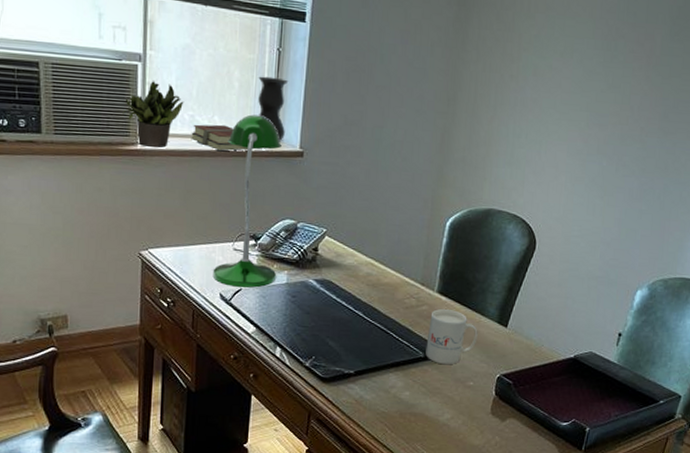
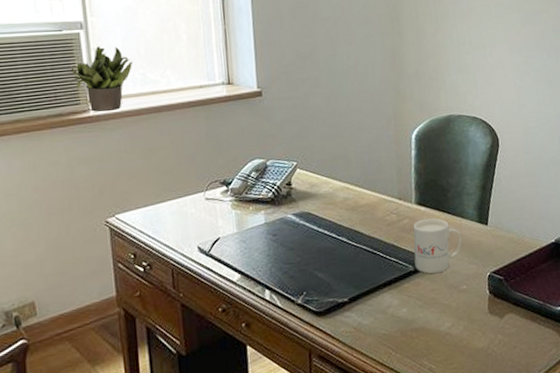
books: present [191,124,253,152] -> none [144,77,210,104]
desk lamp: present [212,114,282,289] -> none [183,63,253,238]
vase: present [258,76,288,142] -> none [205,24,241,86]

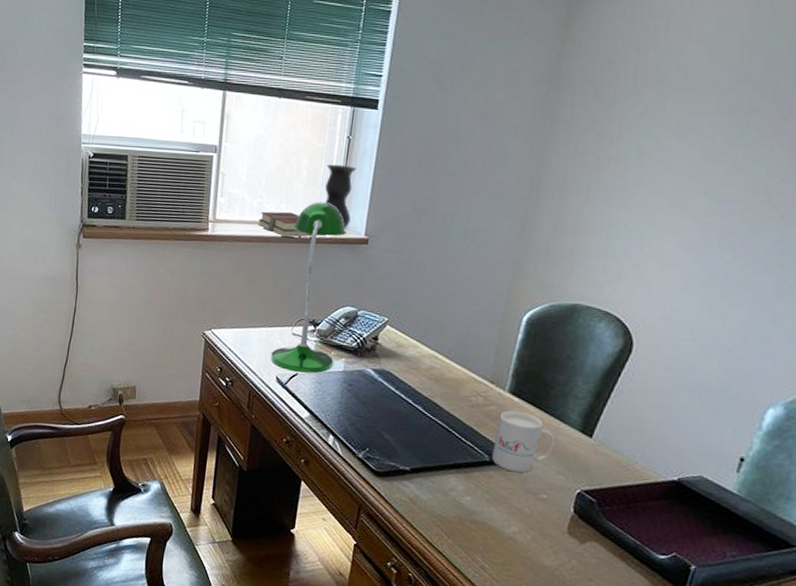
potted plant: present [69,45,133,113] -> none [197,169,254,234]
books: none [144,77,210,104] -> present [258,211,317,238]
desk lamp: none [183,63,253,238] -> present [270,202,346,374]
vase: none [205,24,241,86] -> present [325,164,356,229]

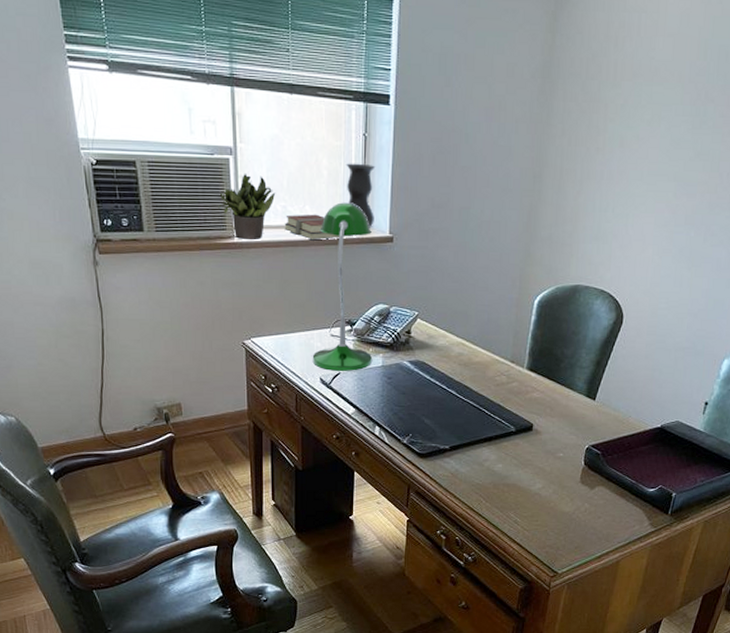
potted plant: none [197,169,254,234] -> present [218,172,276,241]
mug: present [491,410,556,473] -> none [517,384,567,438]

